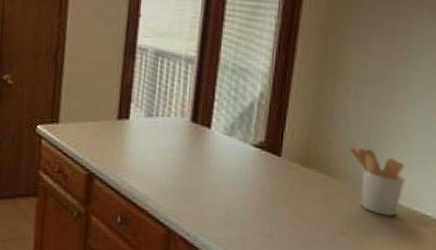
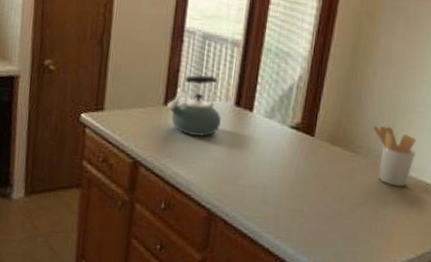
kettle: none [121,90,178,152] -> present [167,74,222,137]

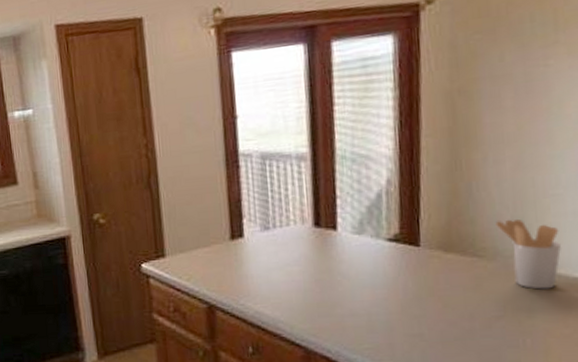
kettle: present [167,74,222,137] -> none [235,198,302,269]

